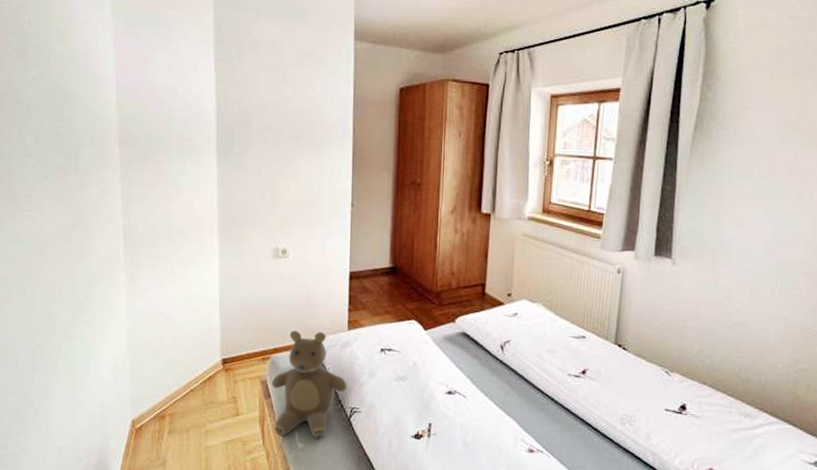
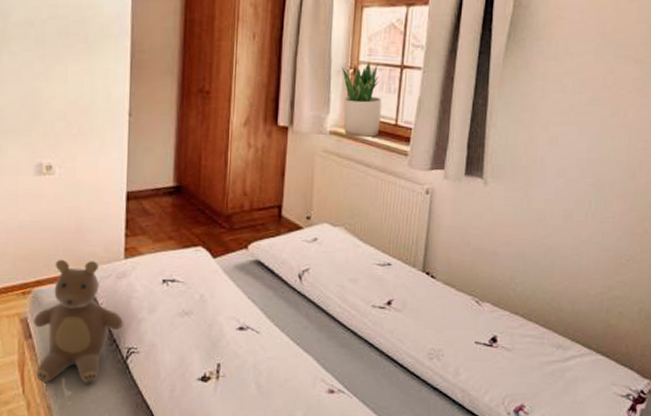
planter: none [539,155,576,223] -> present [342,62,382,138]

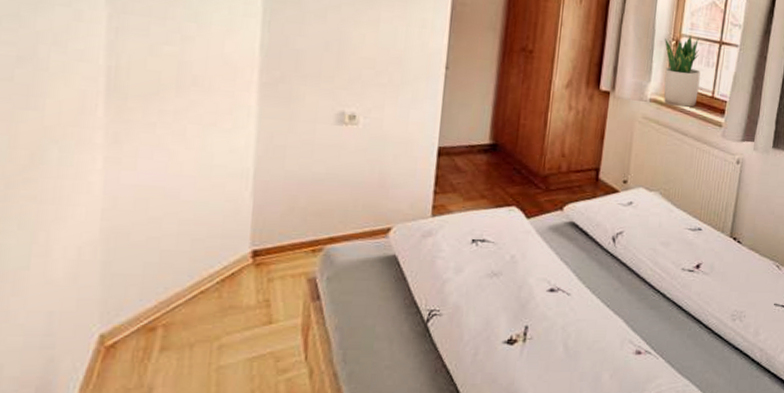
teddy bear: present [33,259,124,384] -> none [322,215,427,349]

